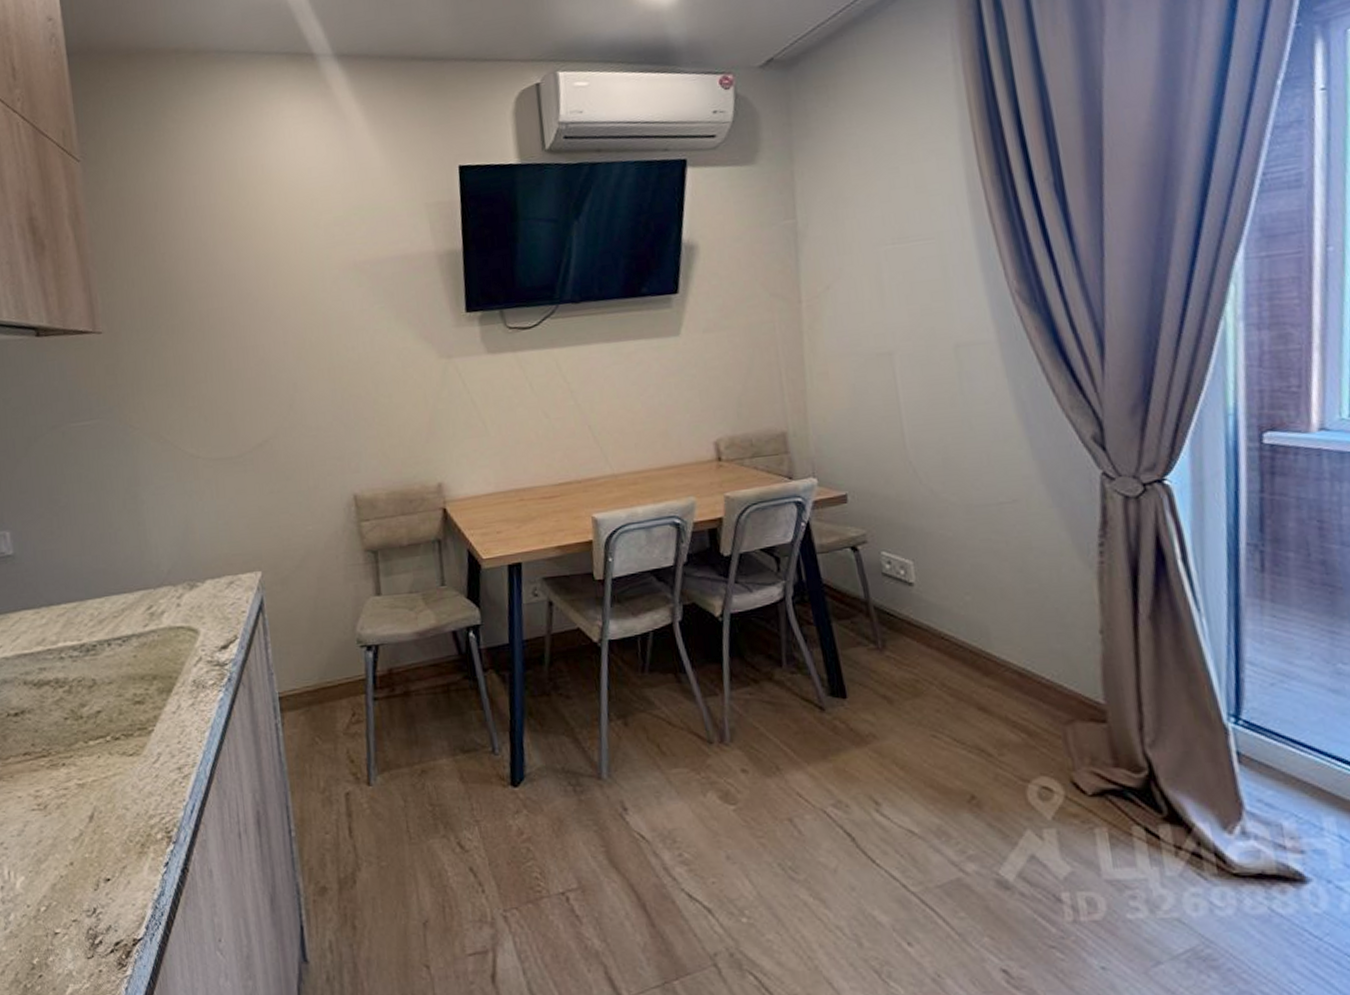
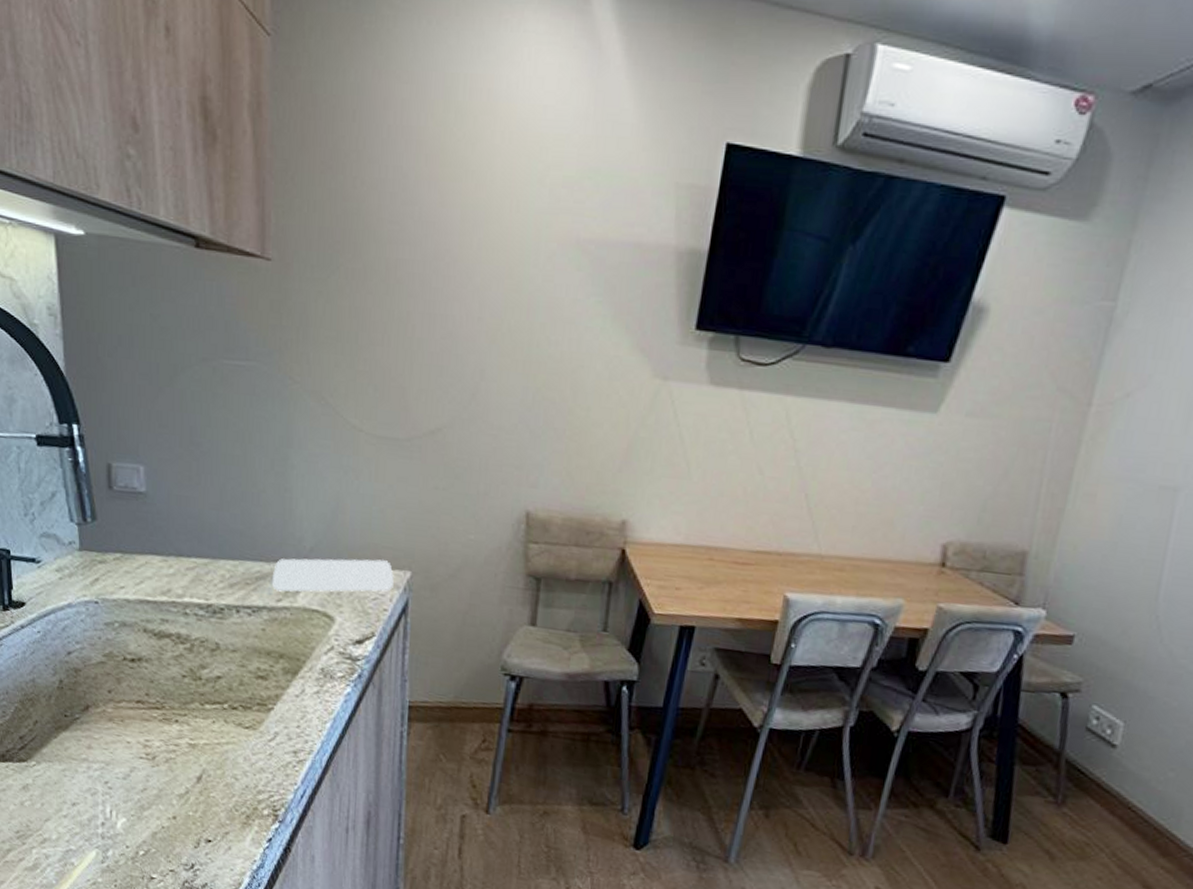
wireless charger: none [137,566,248,617] -> present [273,558,394,592]

